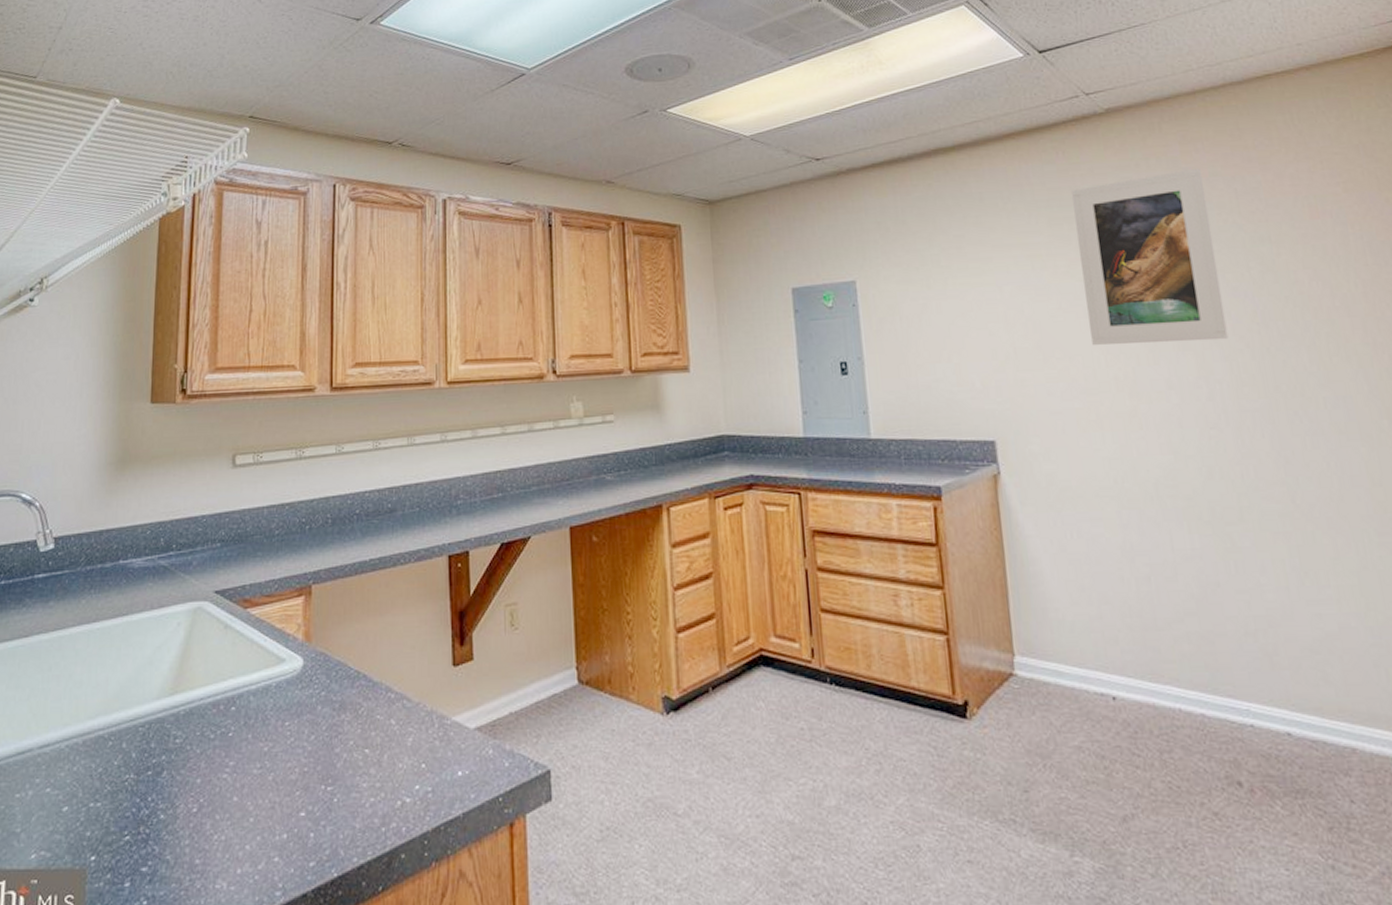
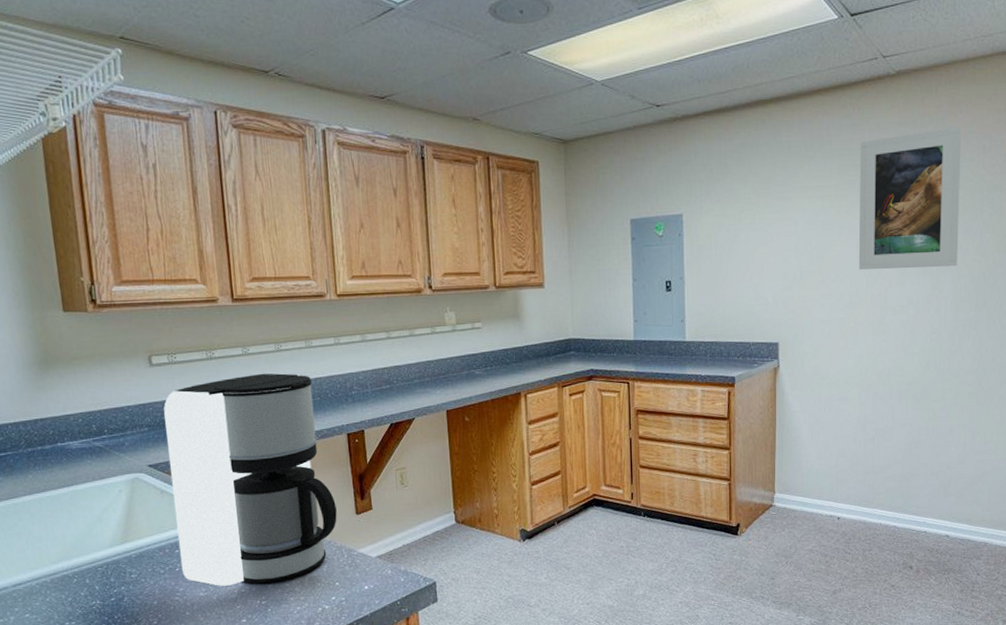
coffee maker: none [235,476,429,761] -> present [163,373,337,586]

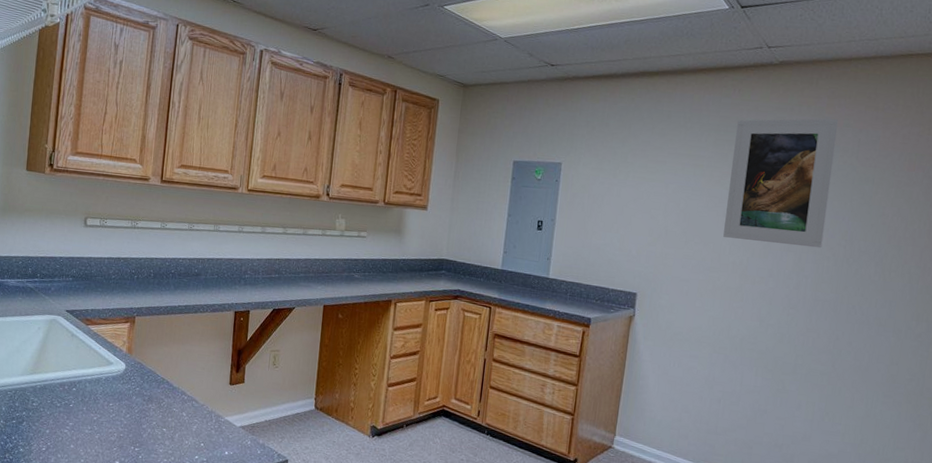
coffee maker: present [163,373,337,586] -> none [75,246,214,433]

